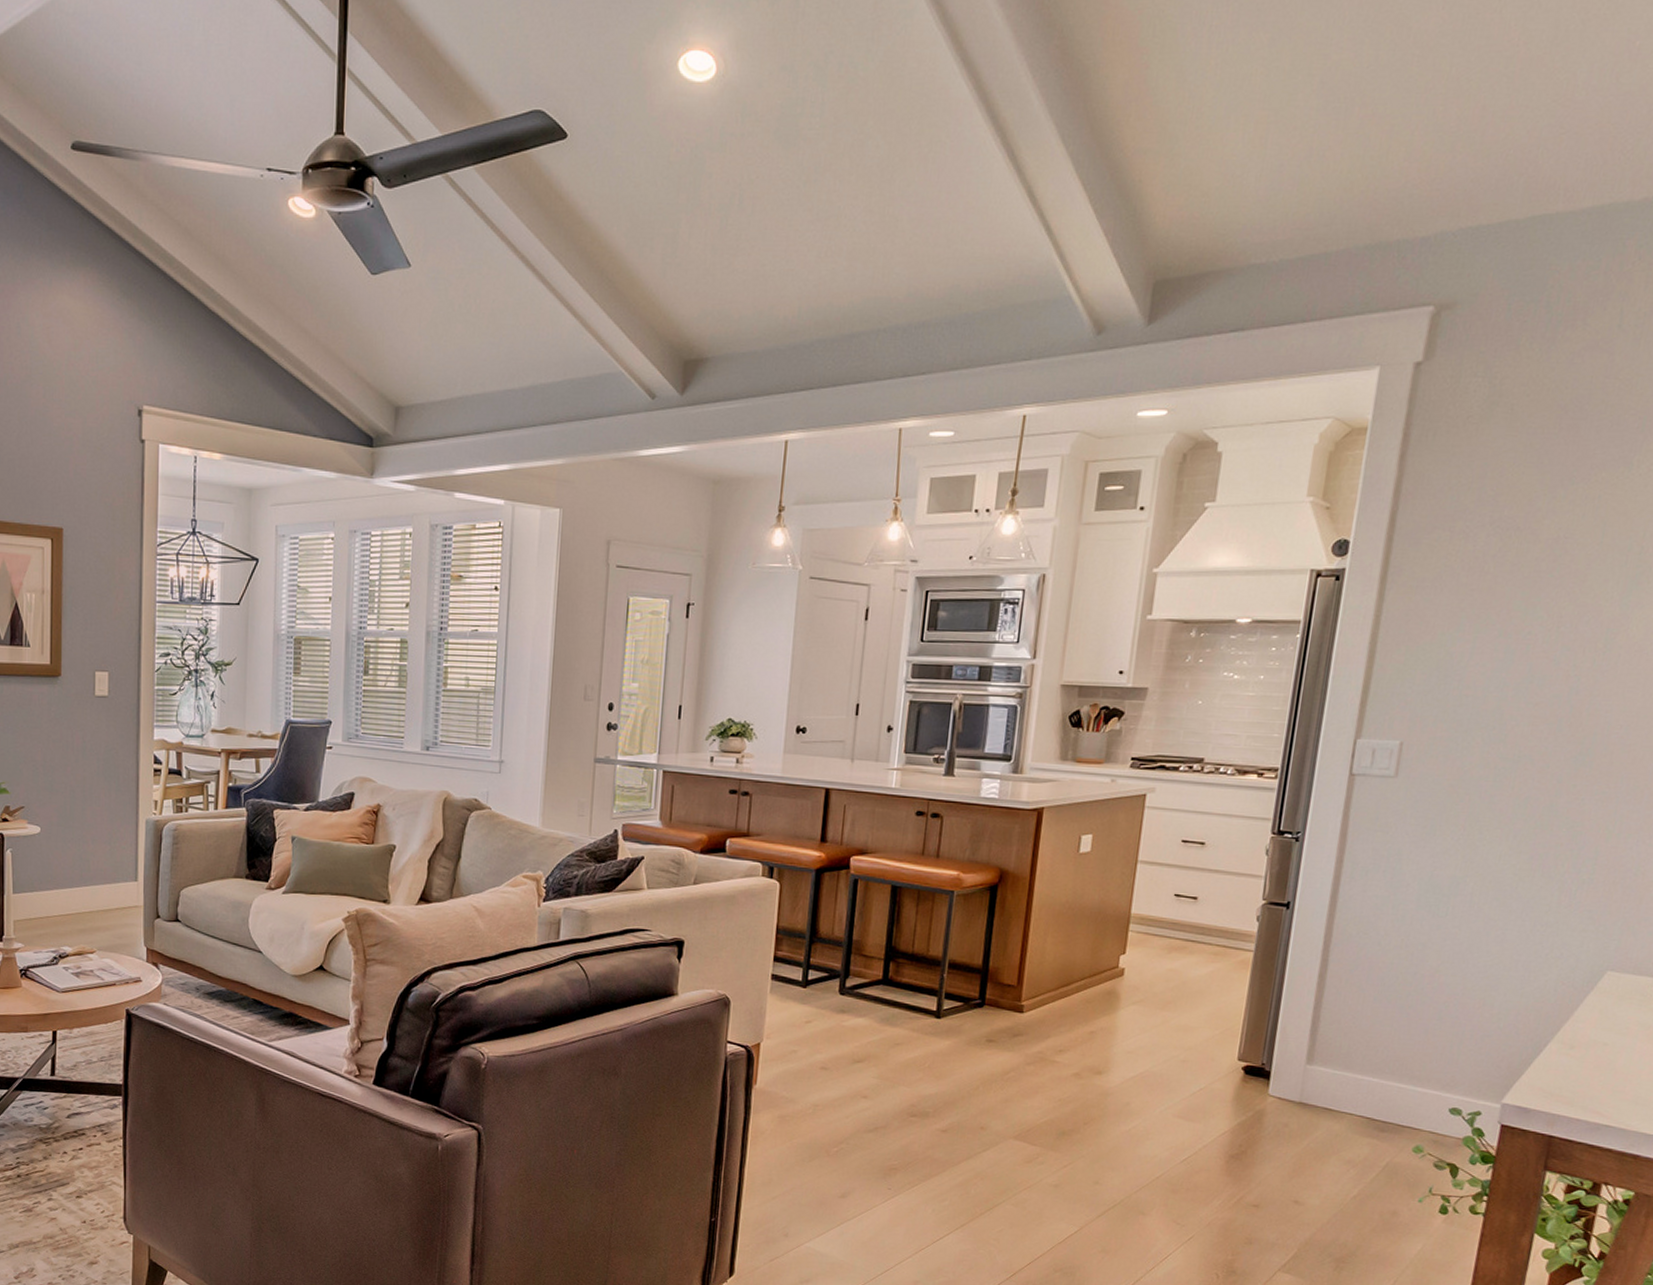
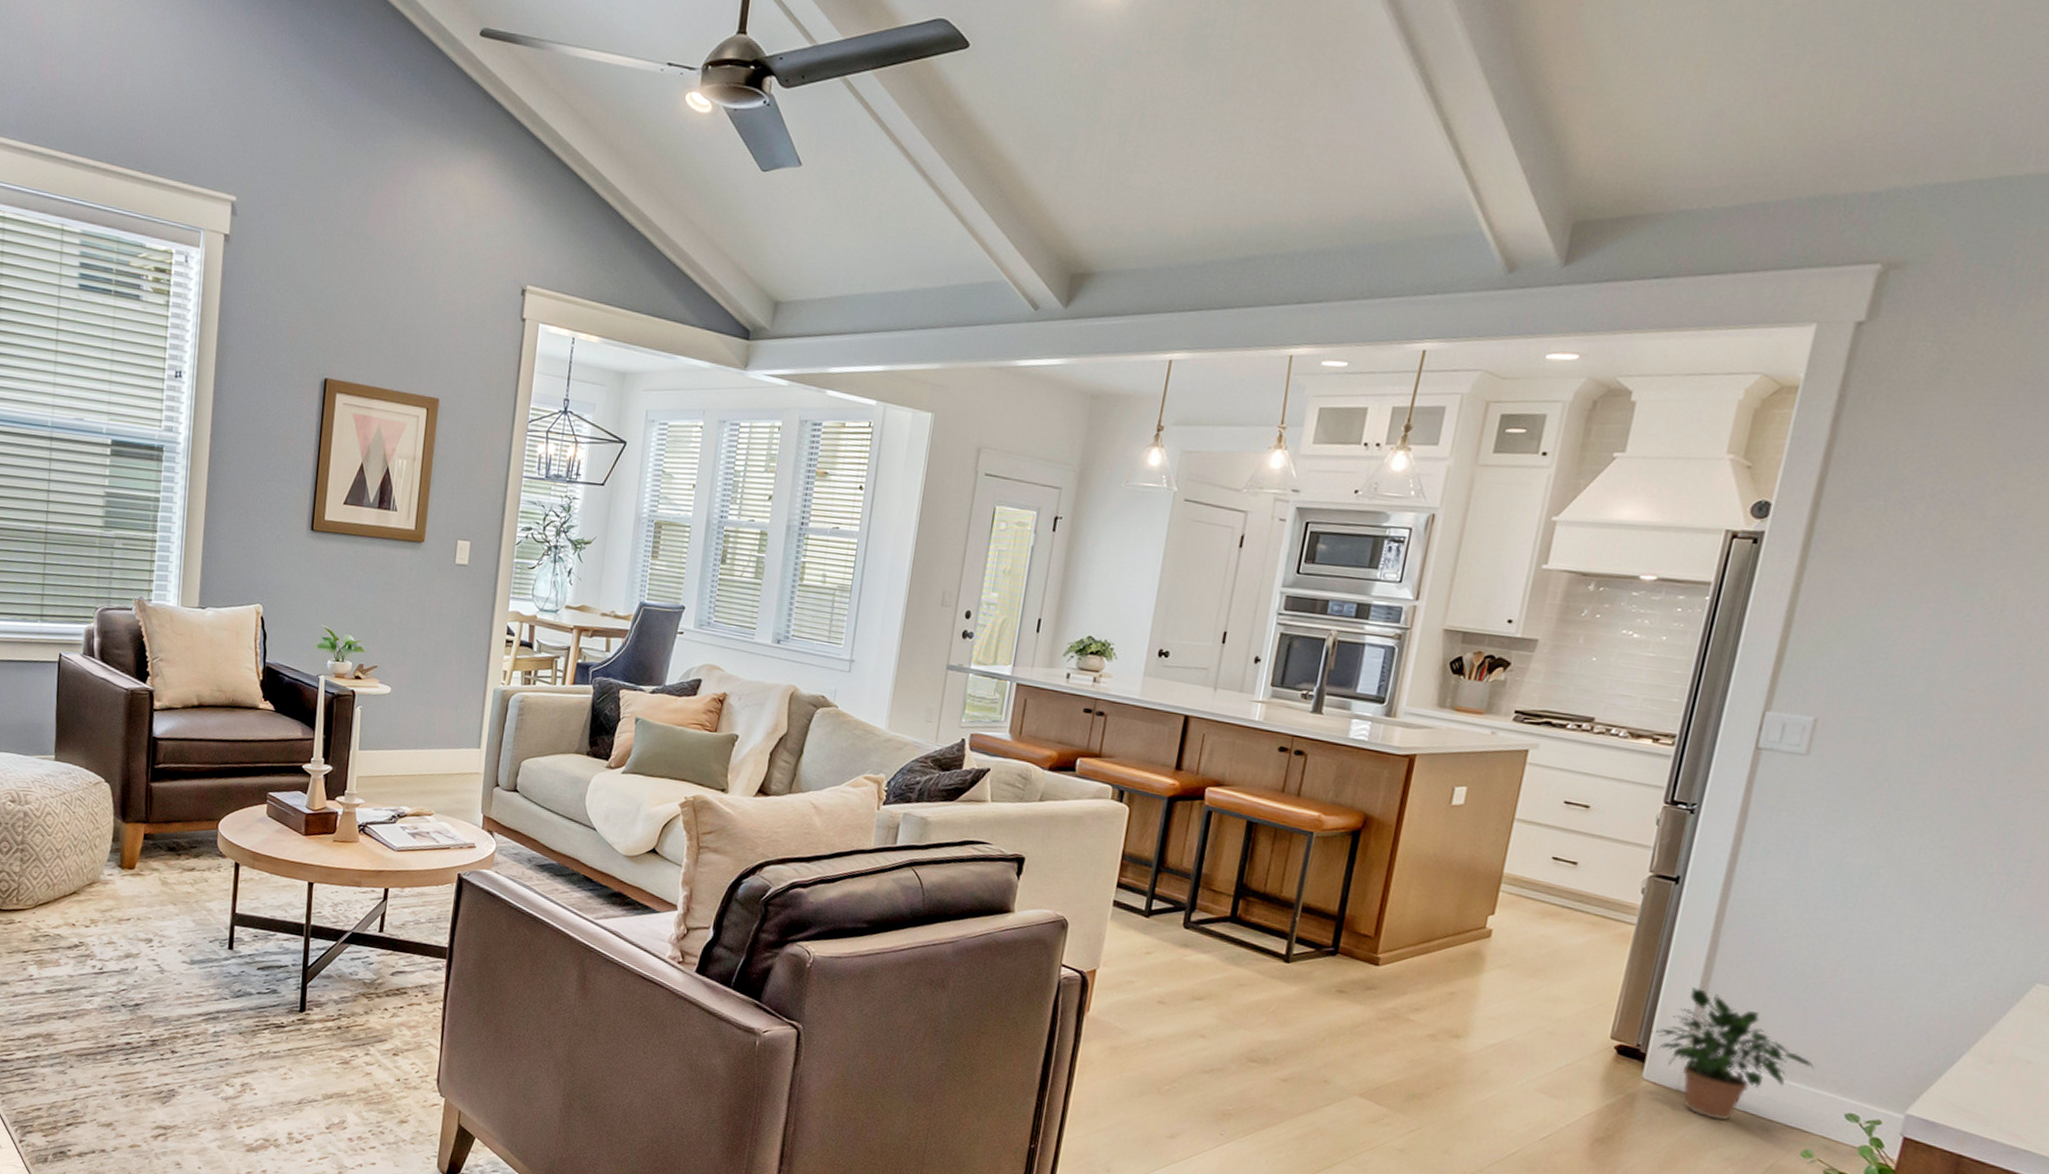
potted plant: none [1274,1005,1420,1127] -> present [1651,988,1814,1120]

